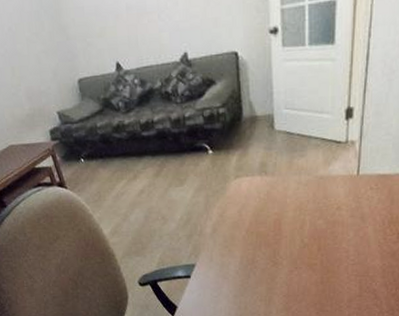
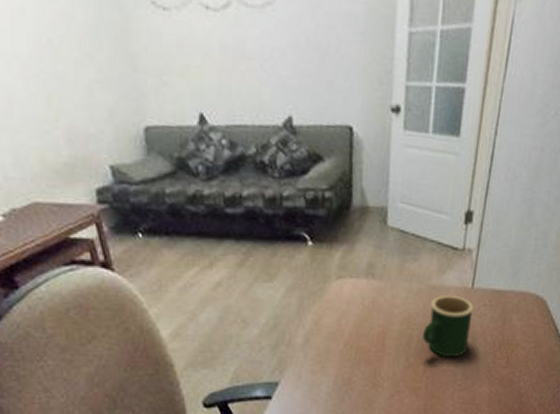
mug: none [315,182,360,236] -> present [423,294,474,357]

